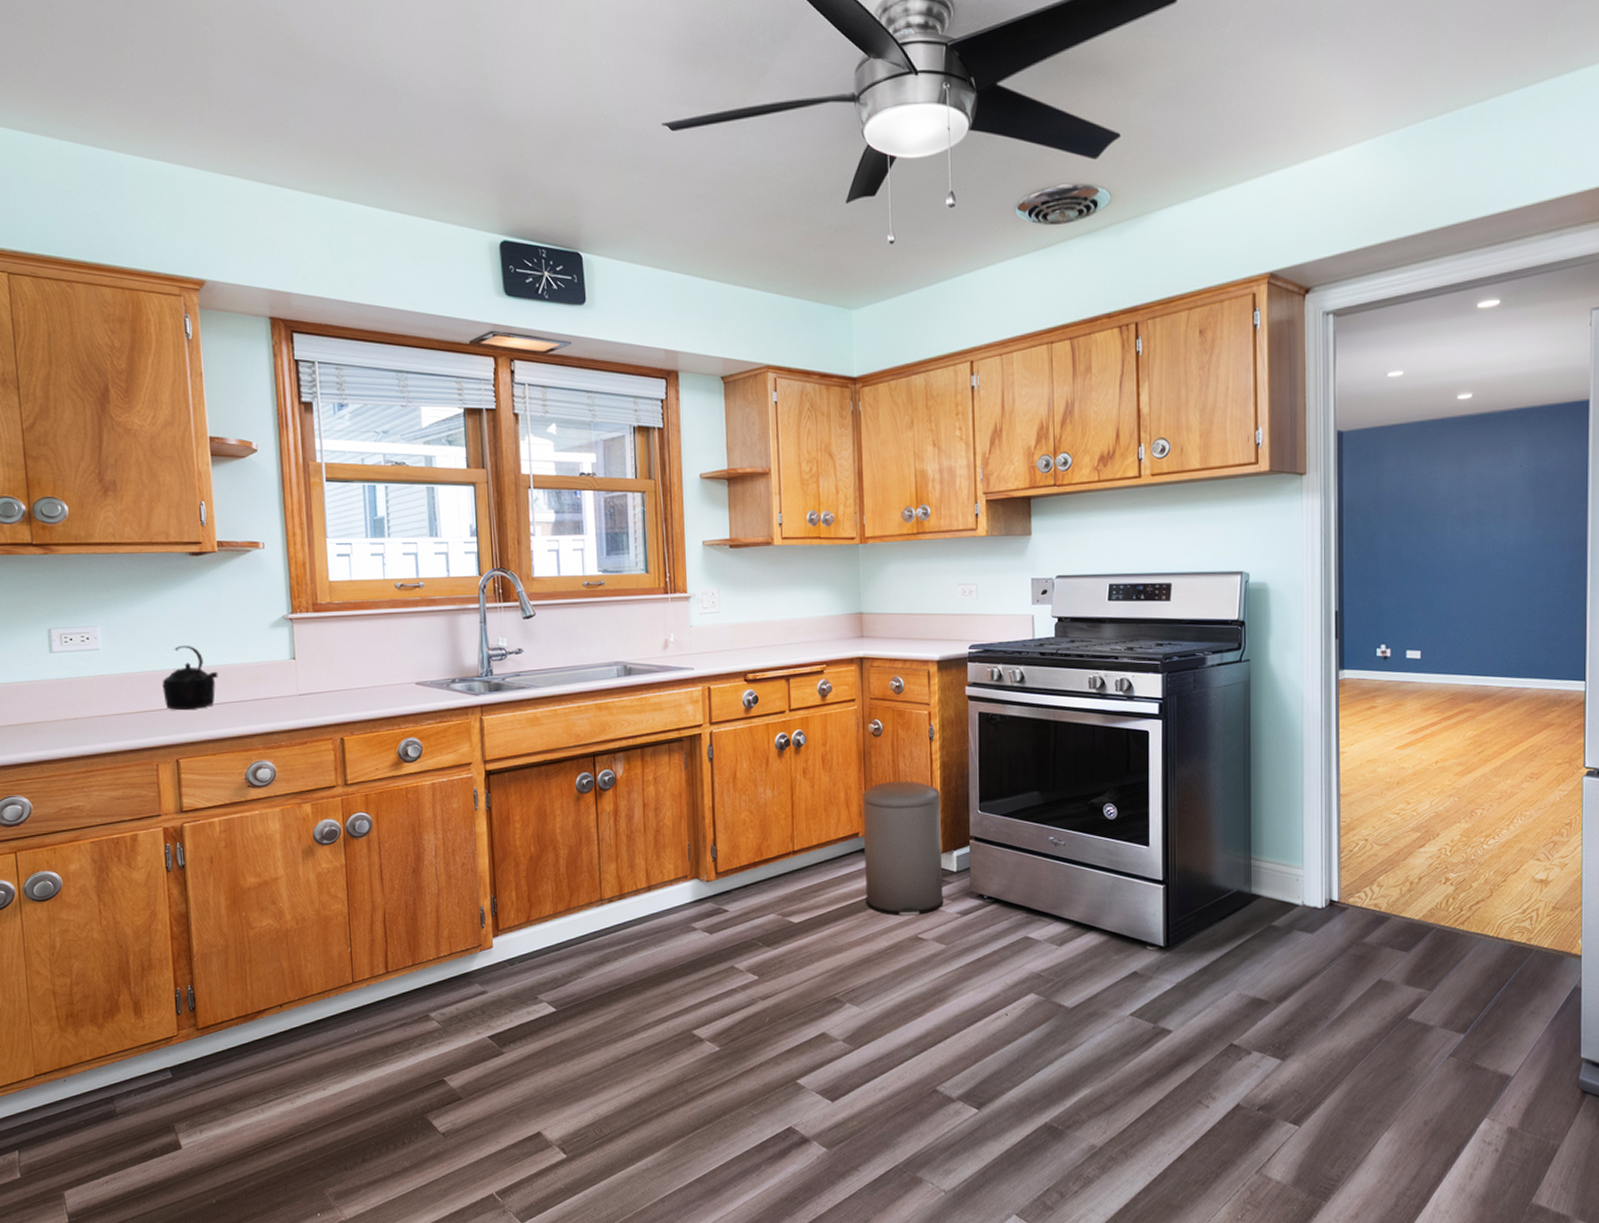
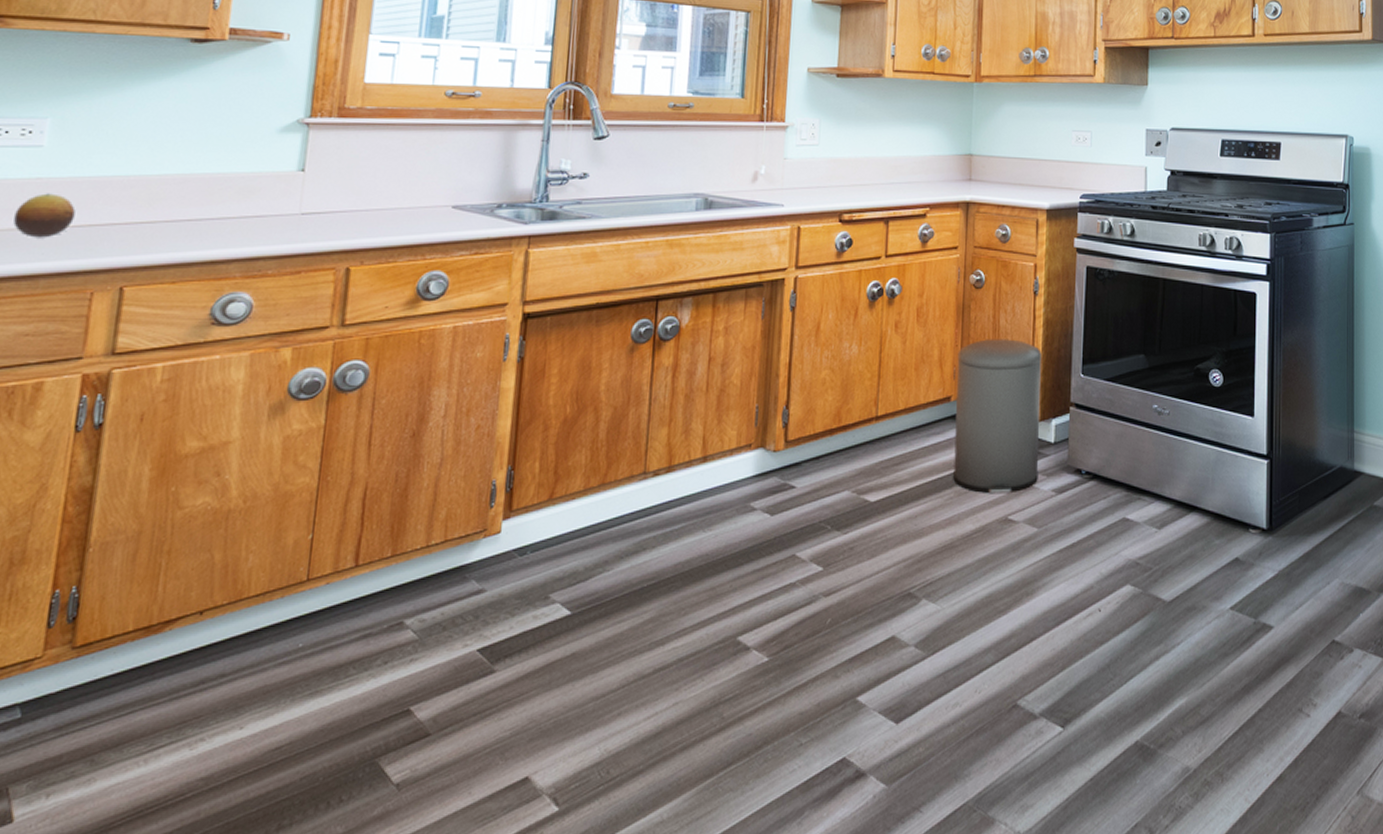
fruit: none [90,687,133,723] -> present [13,193,76,238]
kettle: present [162,645,218,710] -> none [119,146,200,225]

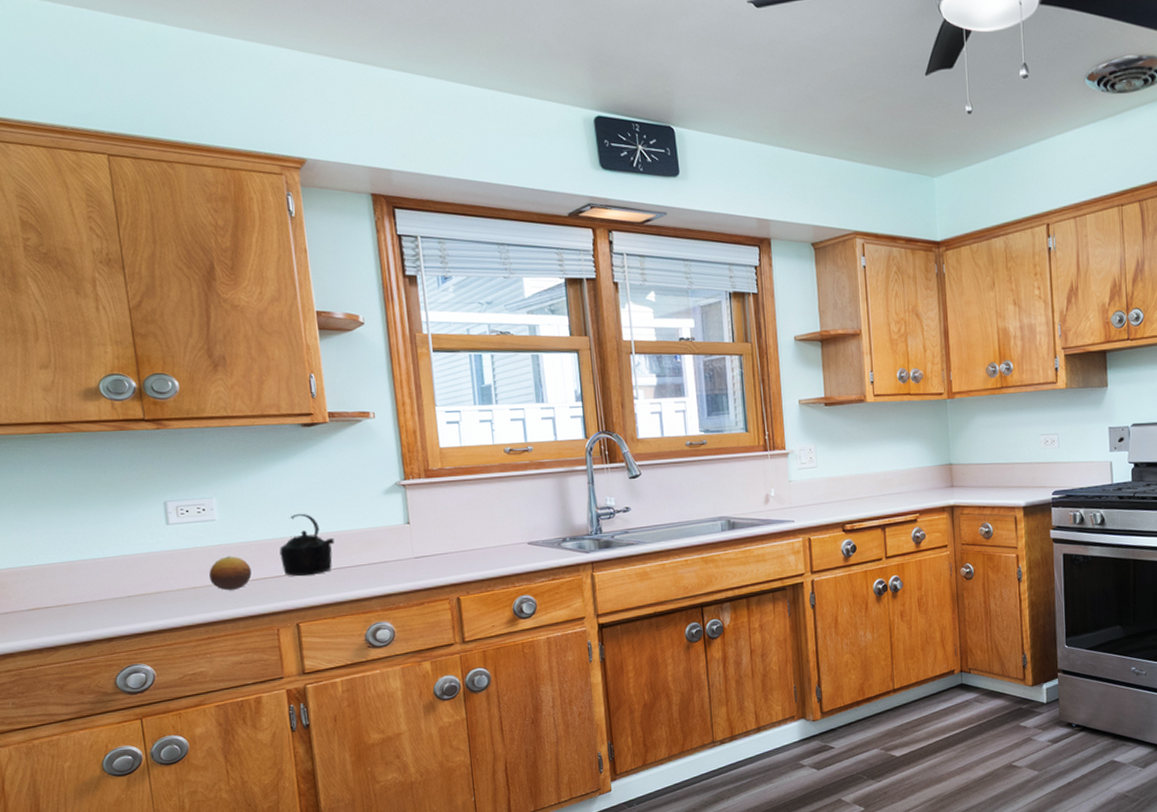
kettle: none [119,146,200,225] -> present [279,513,335,576]
pedal bin: present [953,339,1043,494] -> none [956,620,1035,746]

